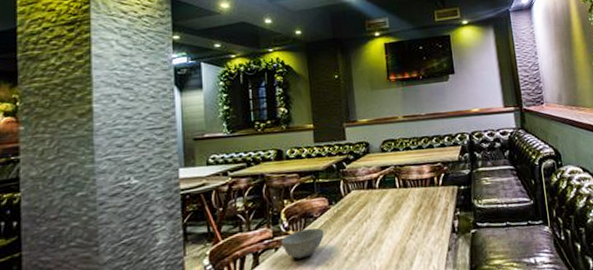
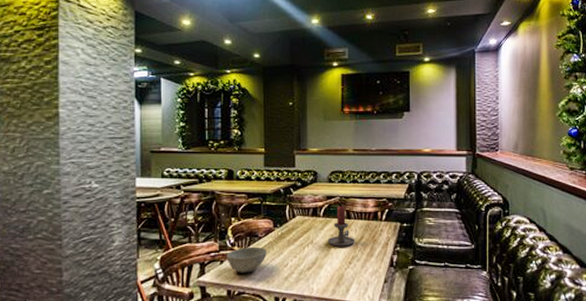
candle holder: none [385,175,415,219] -> present [327,206,356,247]

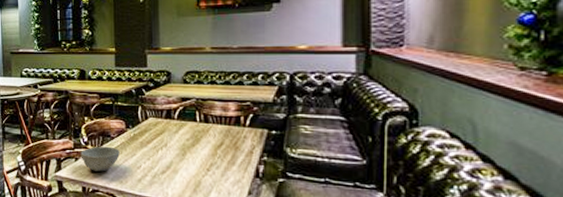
candle holder: present [327,206,356,247] -> none [182,109,214,153]

